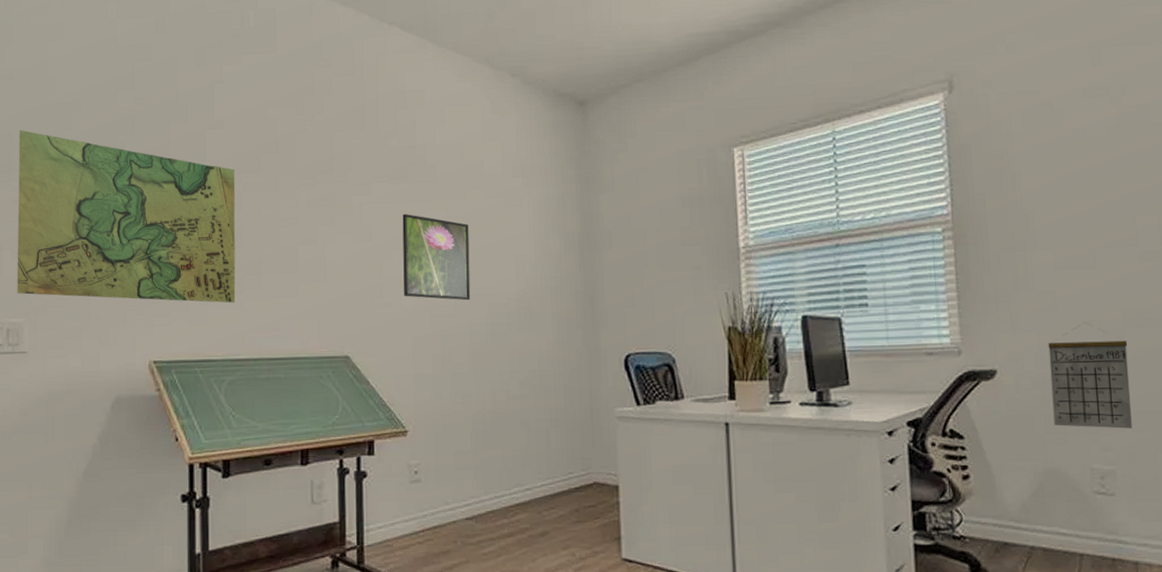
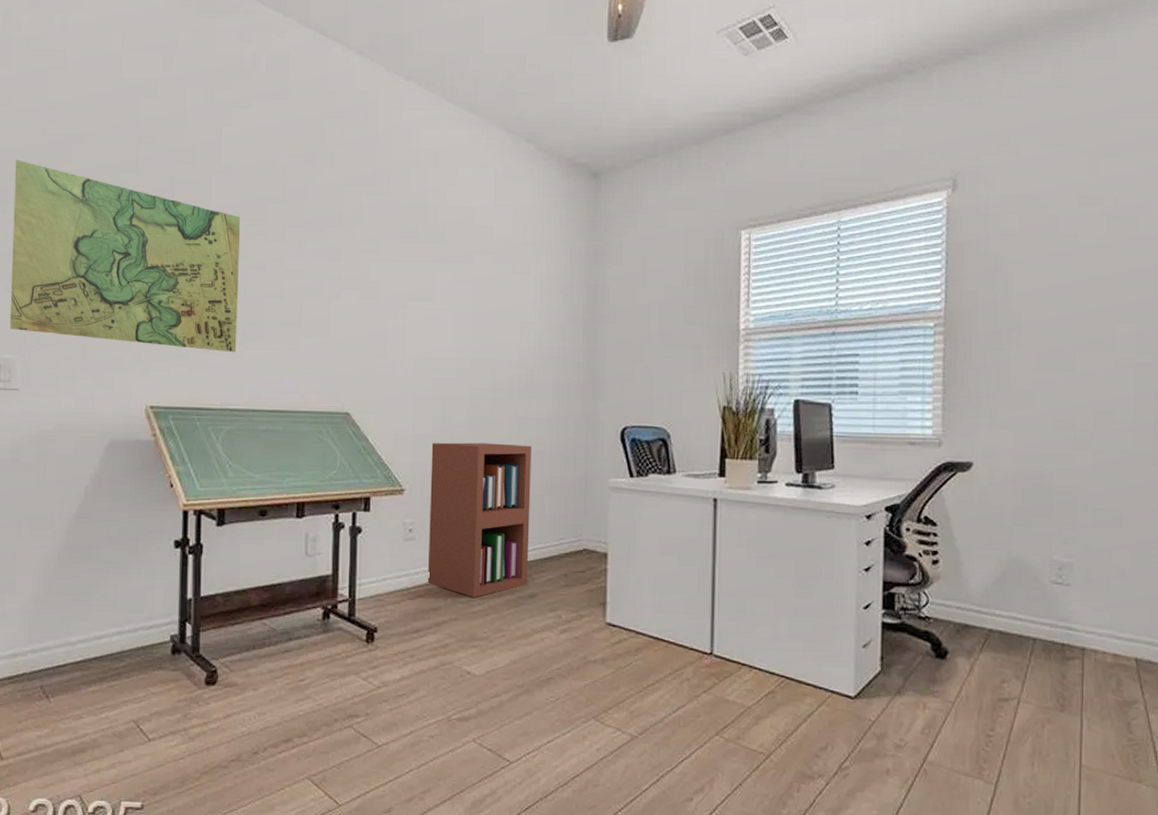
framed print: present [402,213,471,301] -> none [407,273,476,365]
bookshelf: none [433,378,538,538] -> present [427,442,532,597]
calendar: present [1048,323,1132,429] -> none [1021,422,1096,525]

